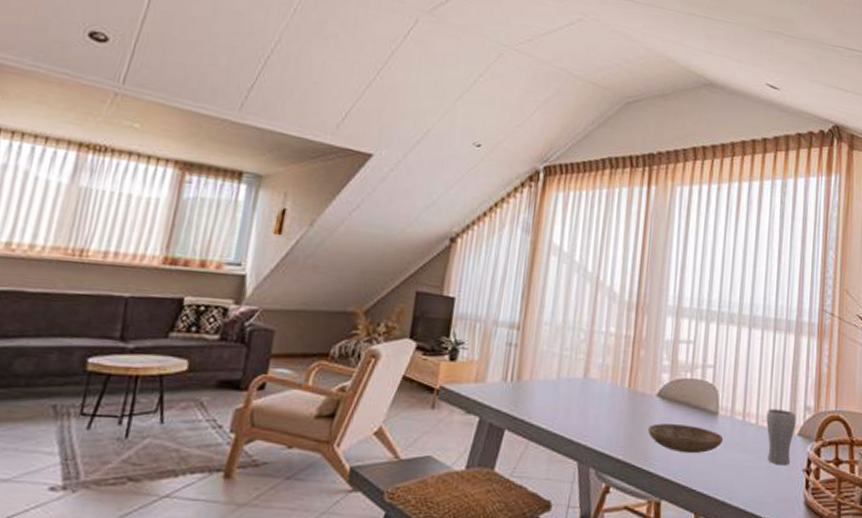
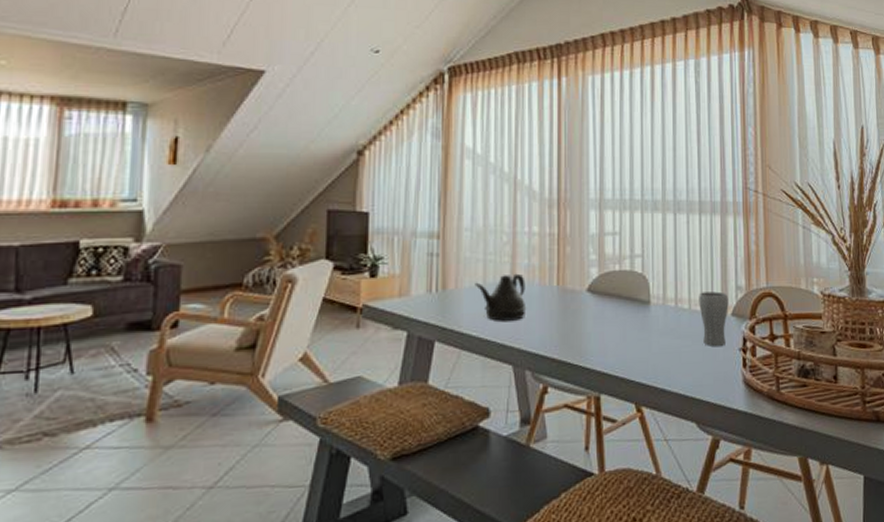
teapot: none [548,371,598,418] -> present [475,273,527,321]
ceramic bowl: present [647,423,724,454] -> none [580,317,658,345]

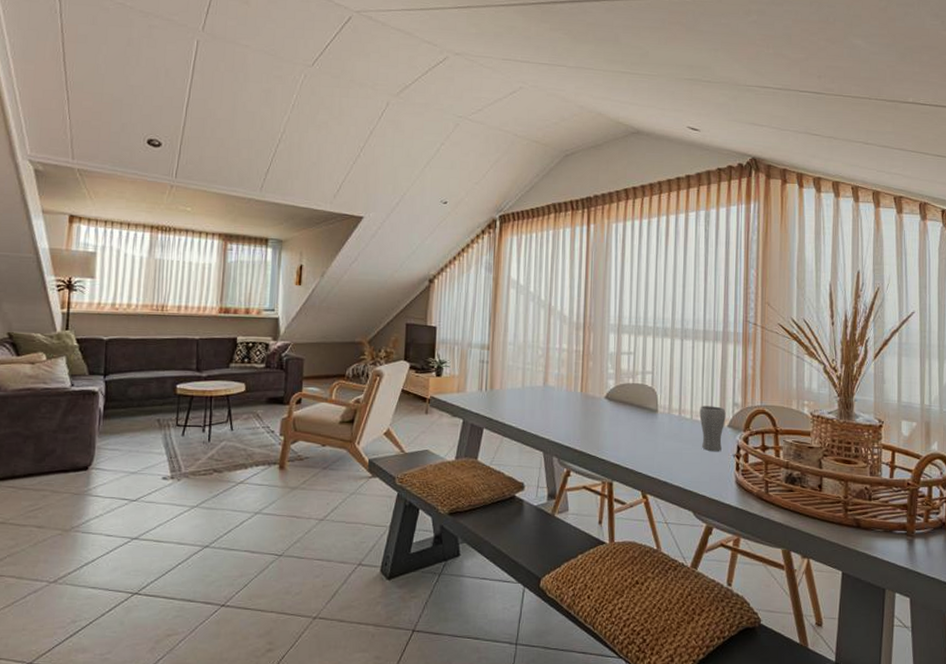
teapot: present [475,273,527,321] -> none [515,380,556,417]

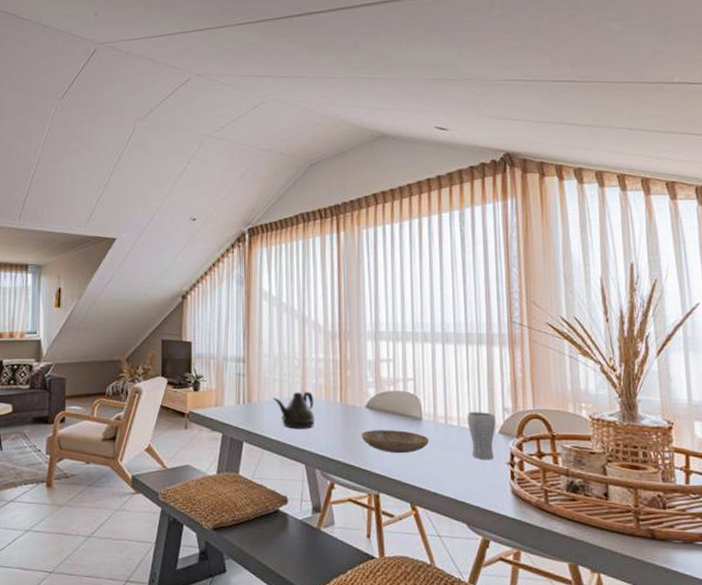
teapot: none [515,380,556,417] -> present [273,391,315,429]
ceramic bowl: none [598,420,663,444] -> present [361,430,430,454]

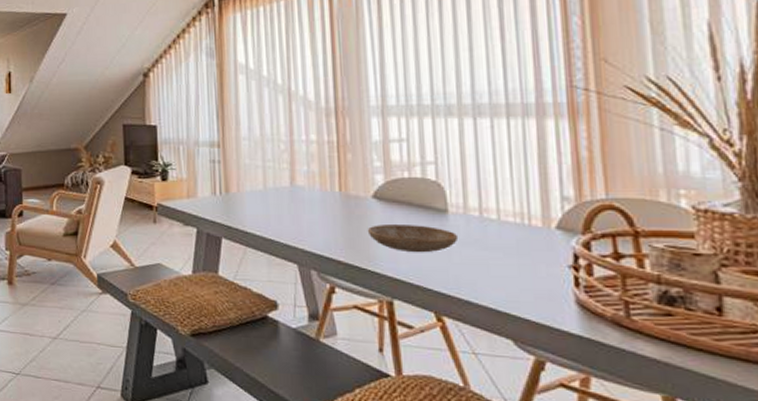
teapot: present [273,391,315,429] -> none [255,179,309,223]
drinking glass: present [467,412,496,460] -> none [510,202,552,262]

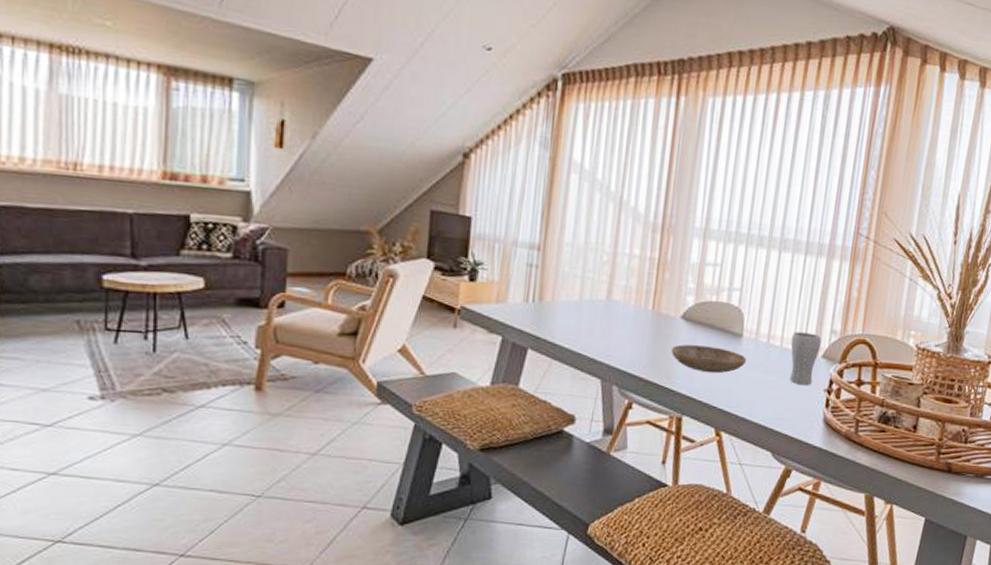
drinking glass: none [510,202,552,262] -> present [790,332,822,386]

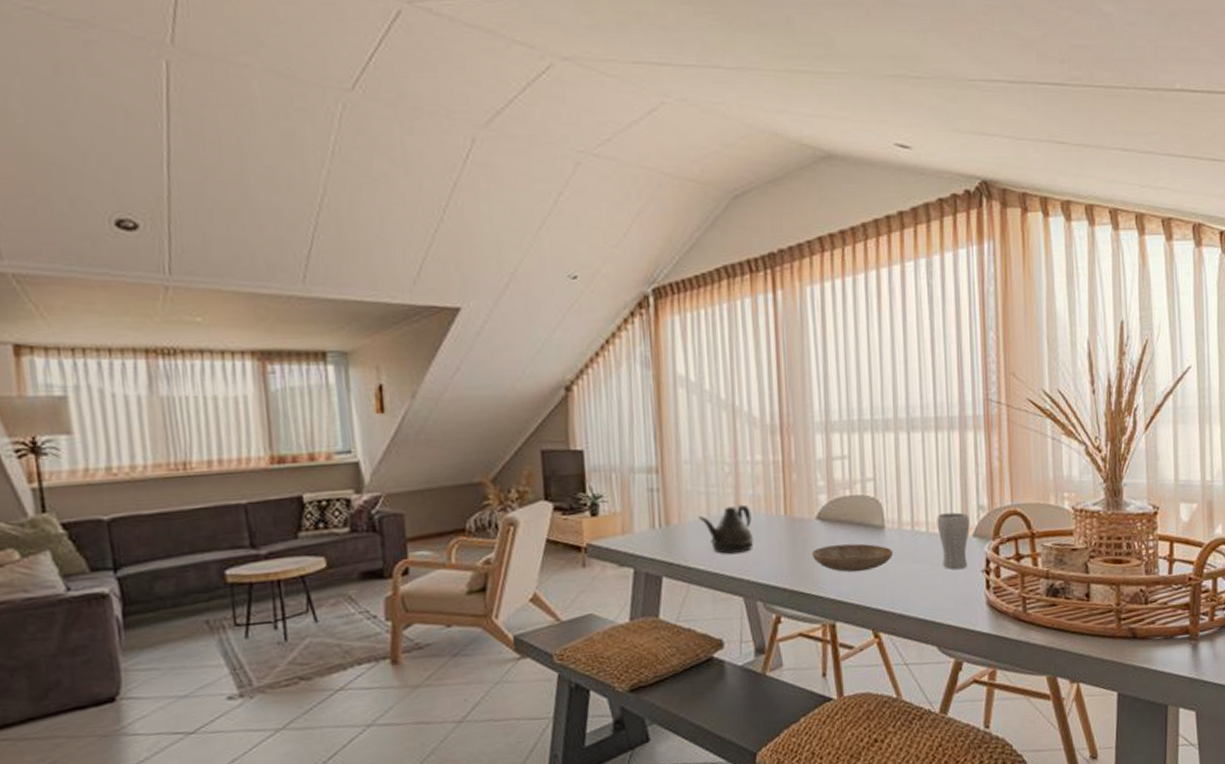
teapot: none [571,293,621,338] -> present [698,504,754,554]

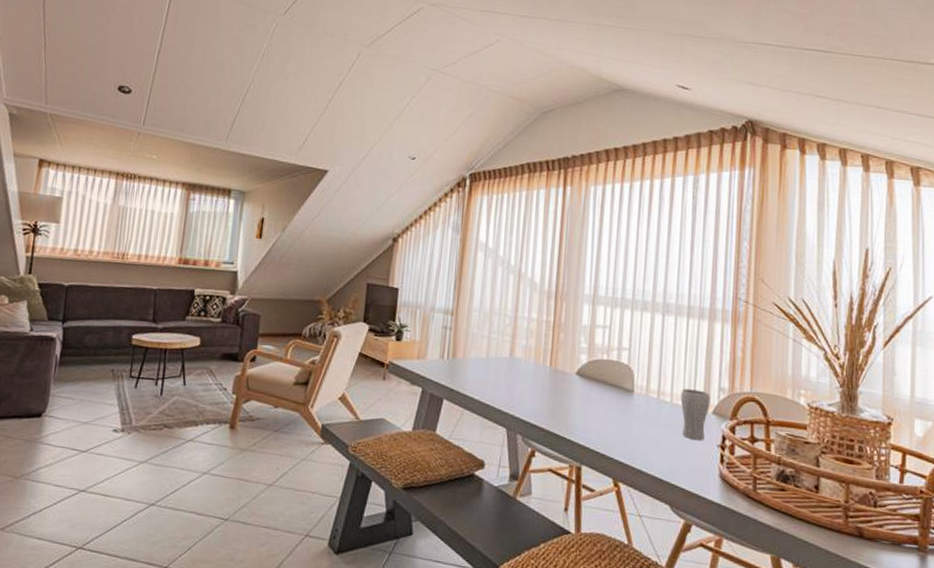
teapot: present [698,504,754,554] -> none [479,351,522,391]
ceramic bowl: present [811,543,894,573] -> none [568,398,640,426]

